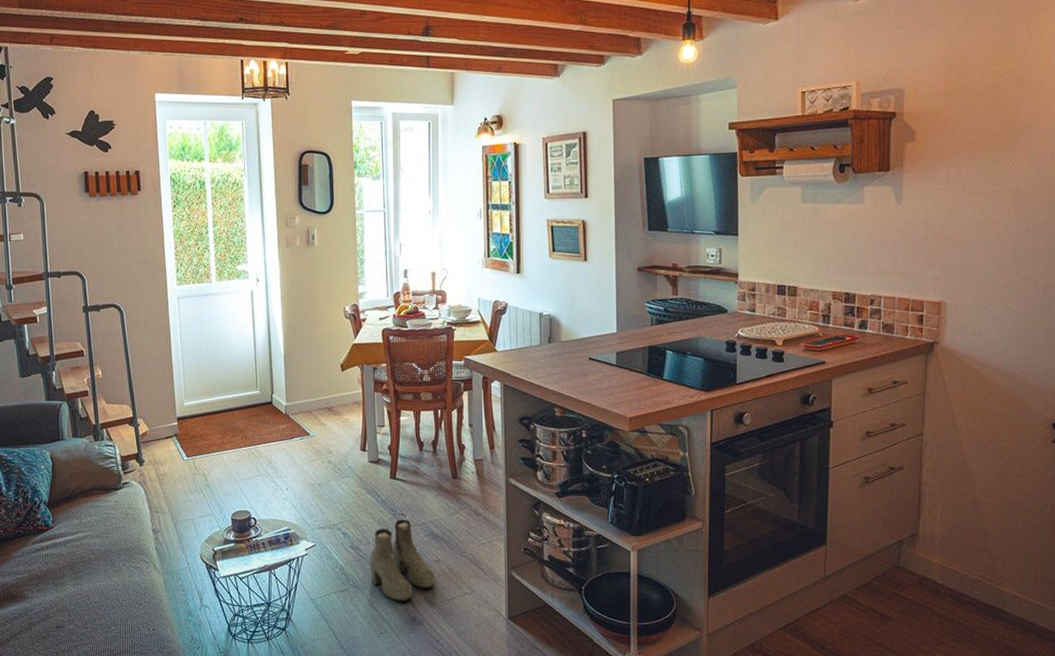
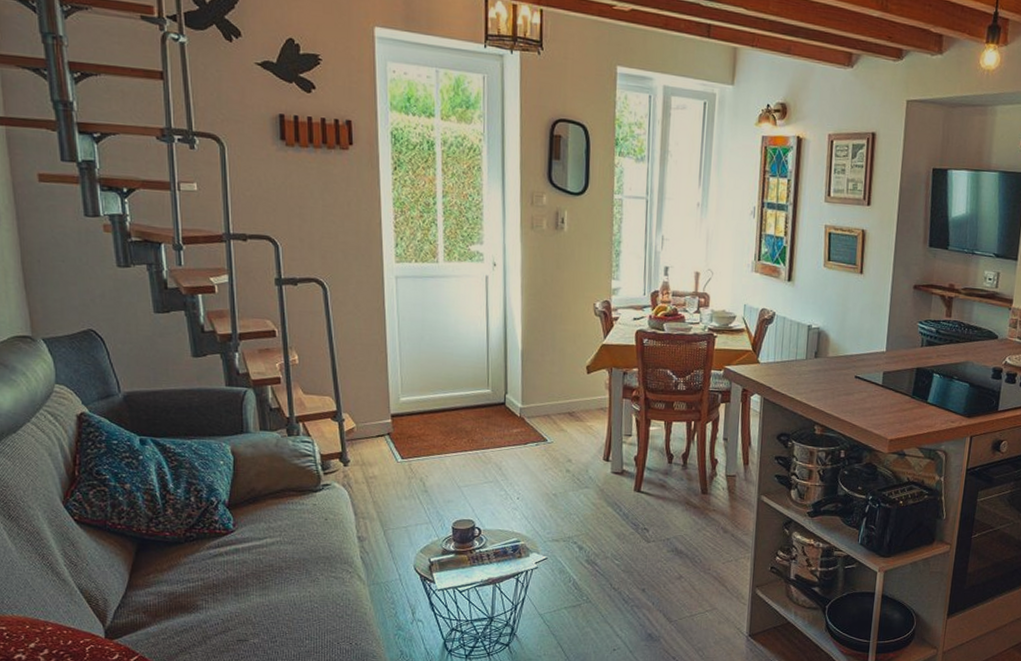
boots: present [369,520,435,602] -> none [606,534,676,619]

